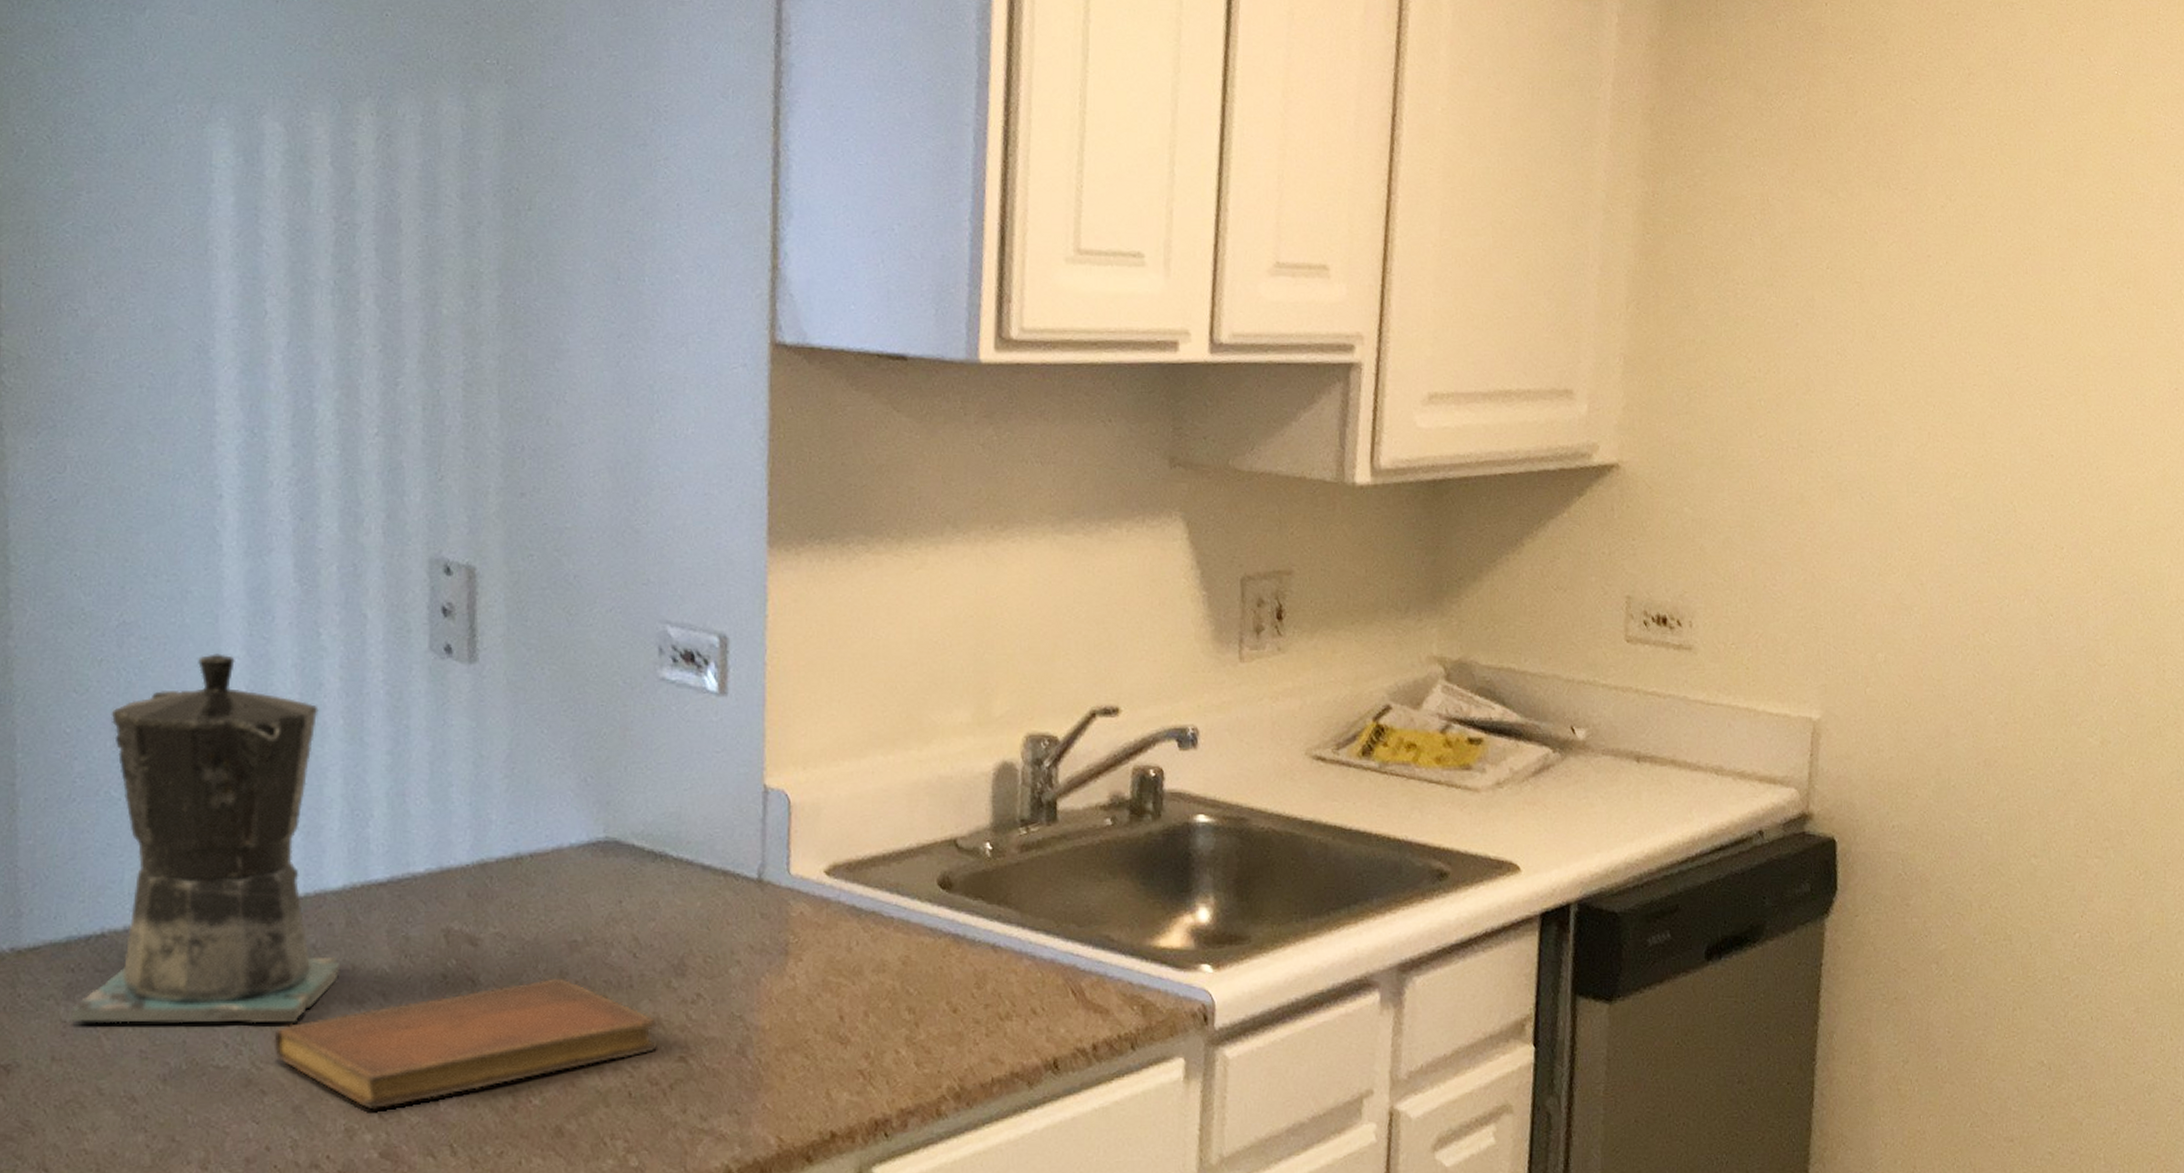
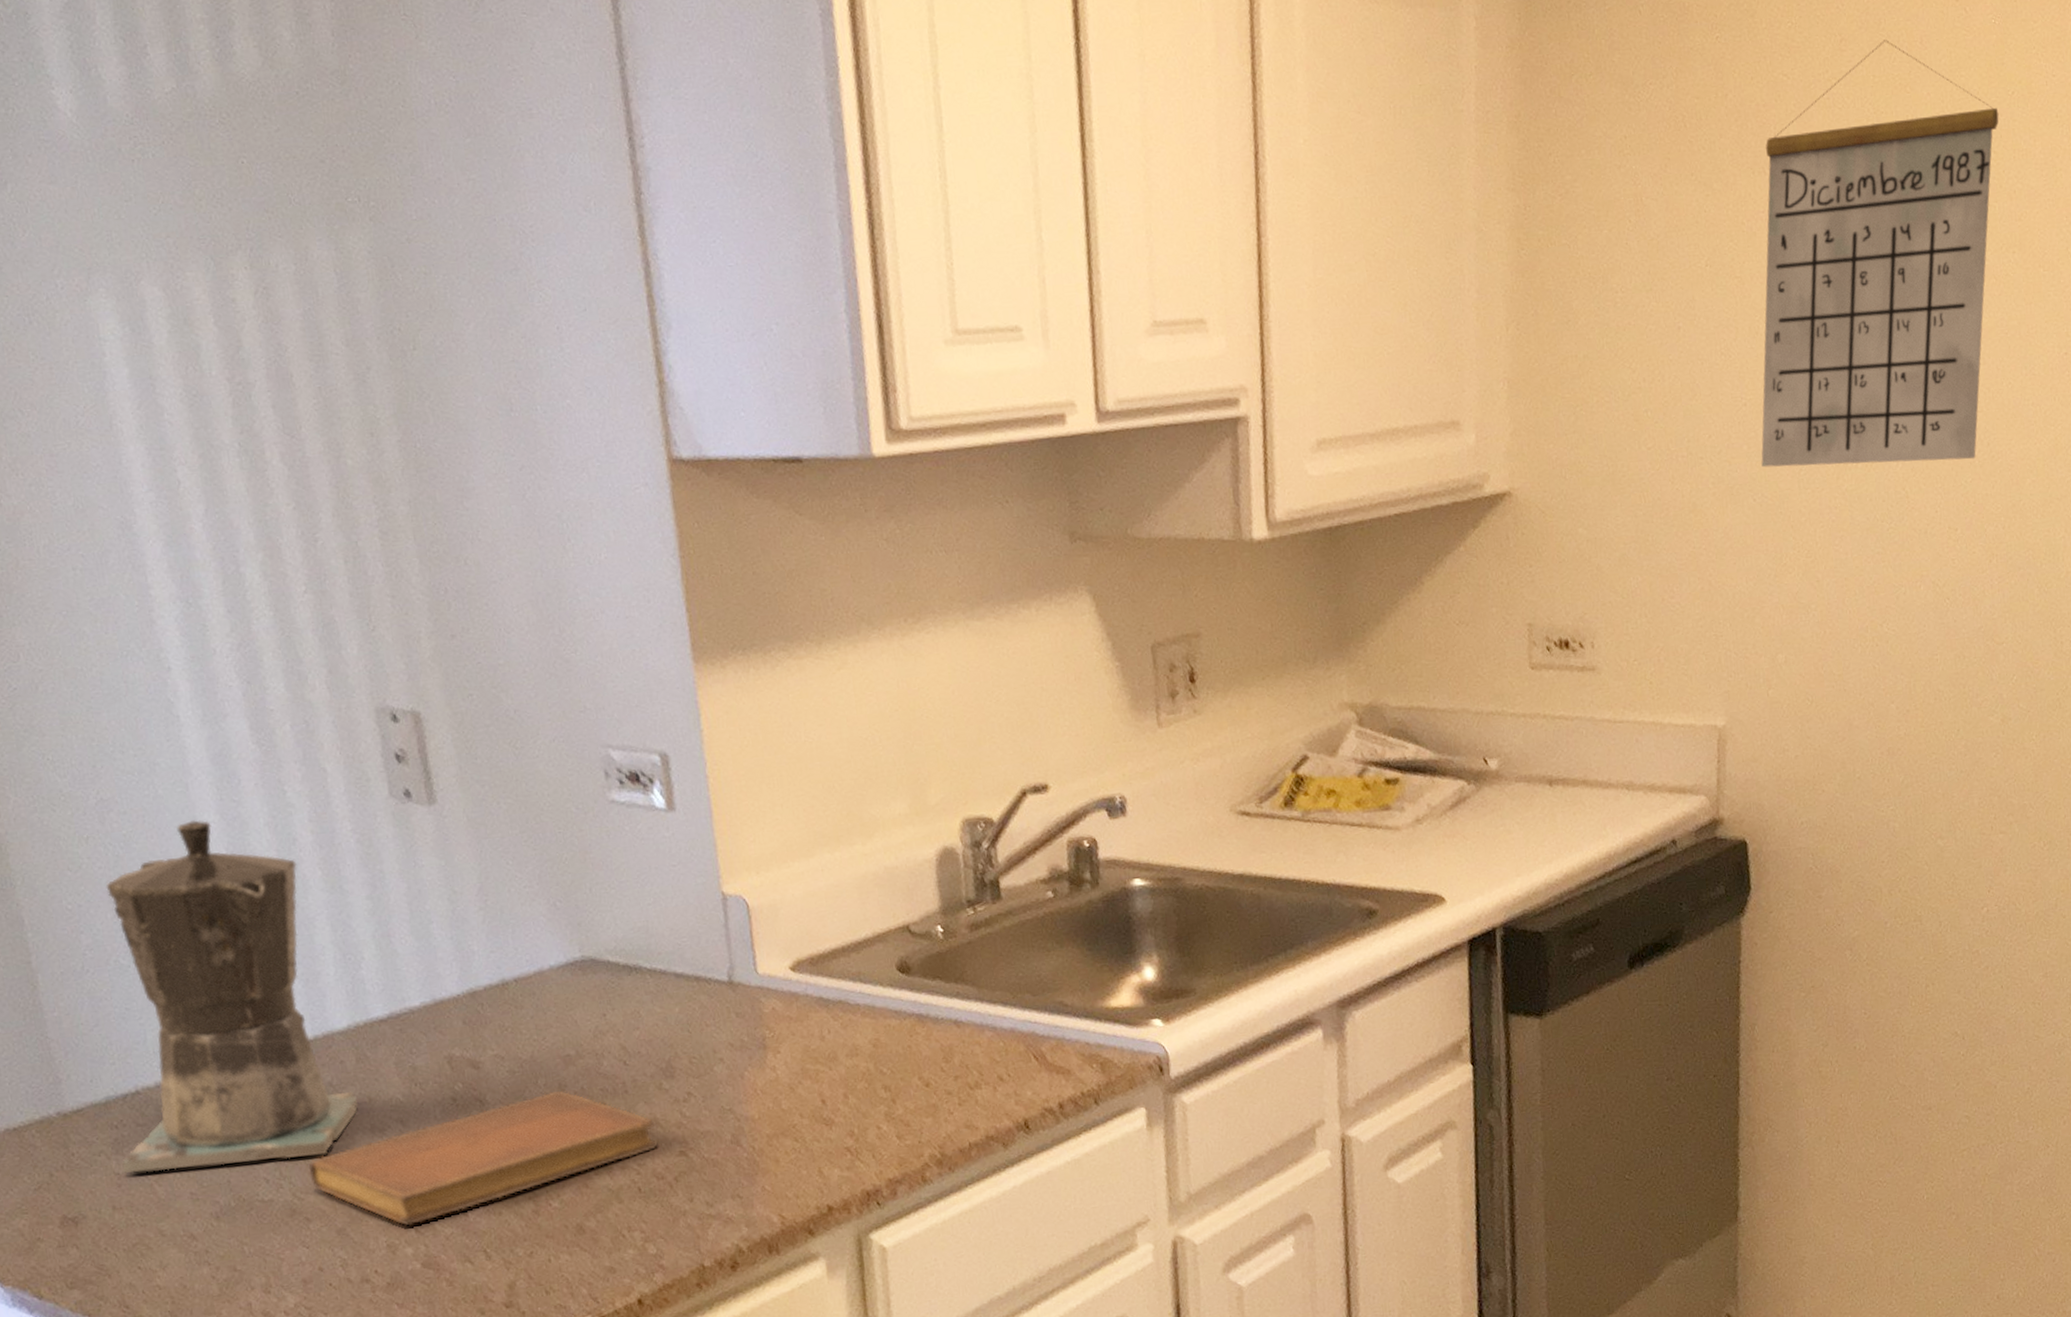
calendar: none [1871,78,2119,481] -> present [1761,40,1999,468]

